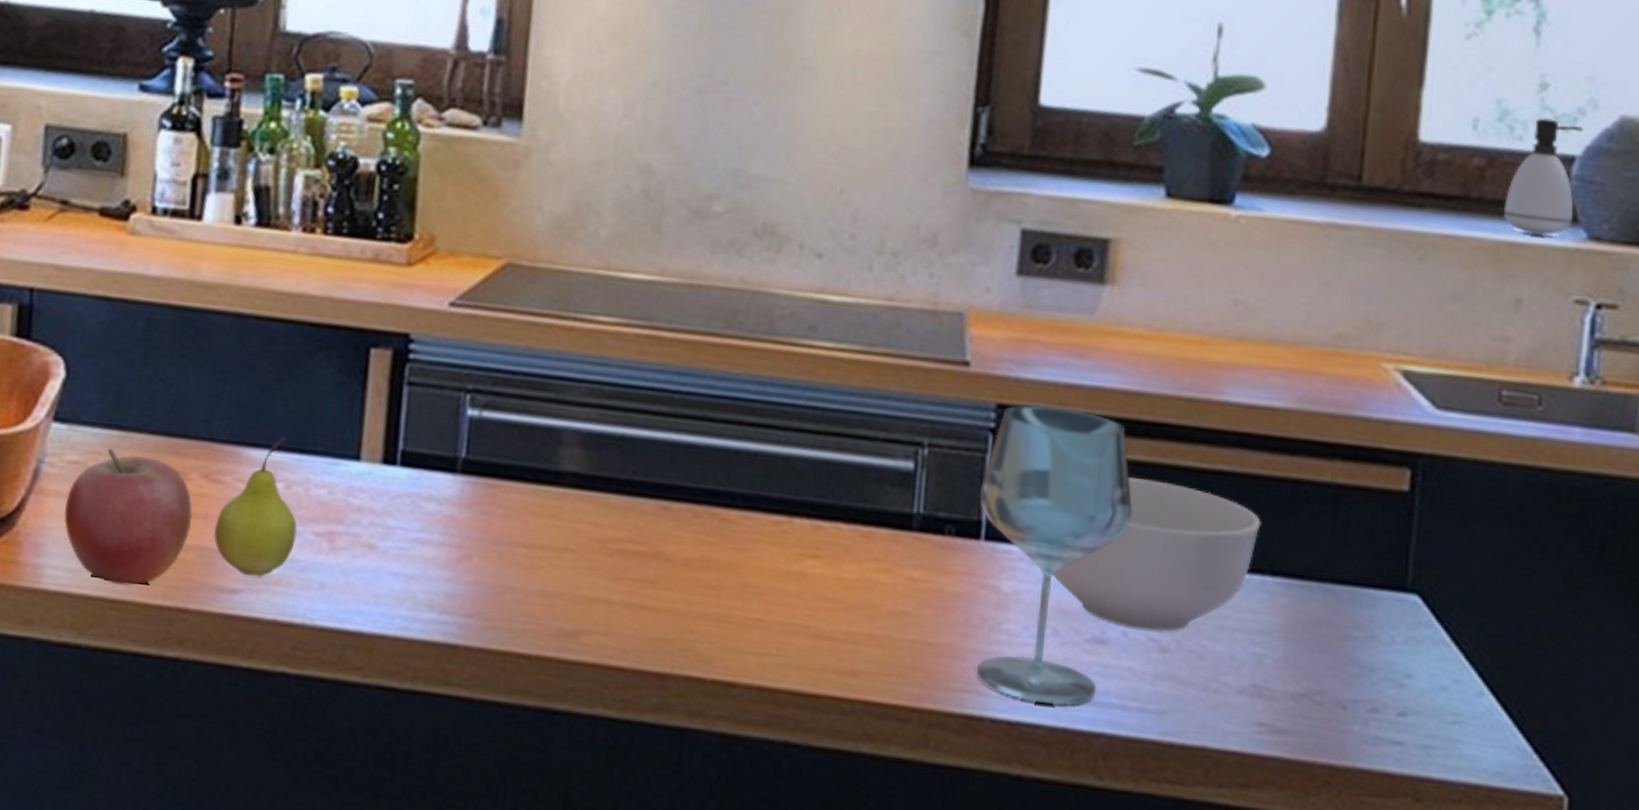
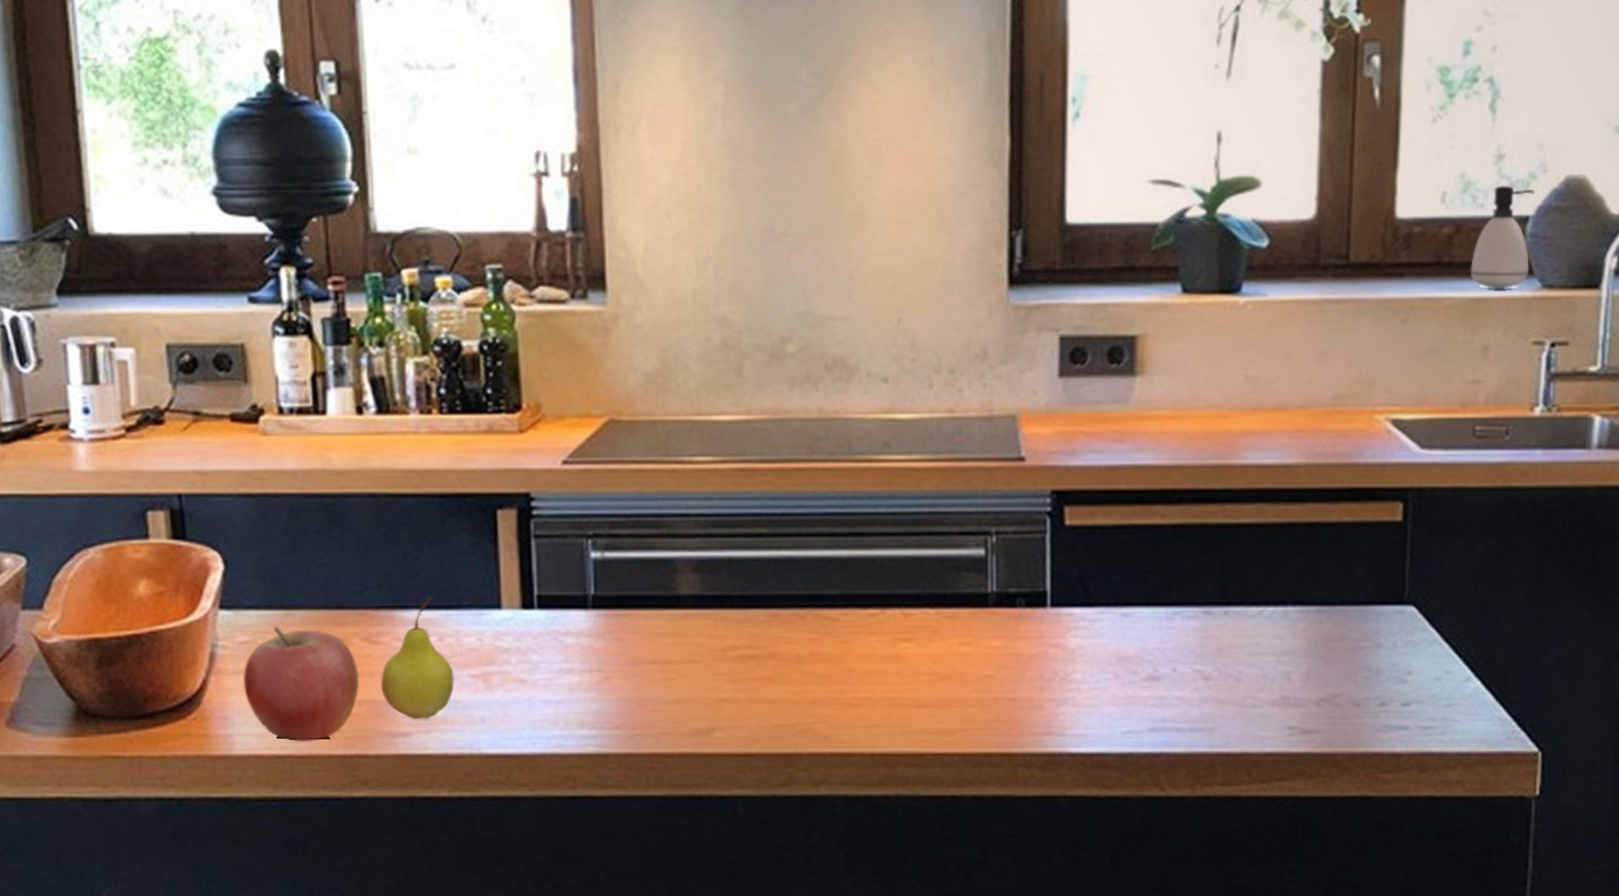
wine glass: present [977,405,1133,706] -> none [1042,487,1173,736]
bowl: present [1053,477,1261,631] -> none [1110,538,1281,664]

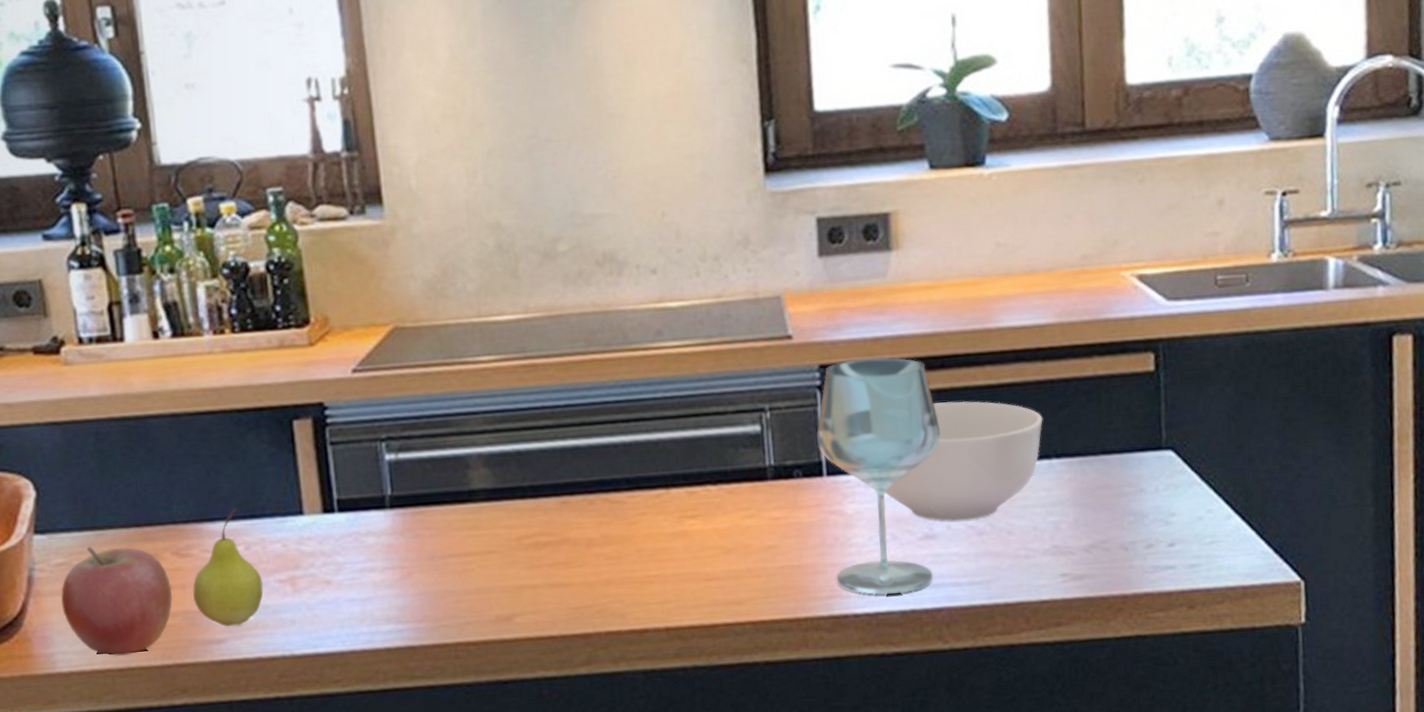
wine glass: none [1042,487,1173,736] -> present [816,357,941,595]
bowl: none [1110,538,1281,664] -> present [885,401,1043,522]
soap dispenser: present [1470,185,1535,288] -> none [1200,46,1256,144]

